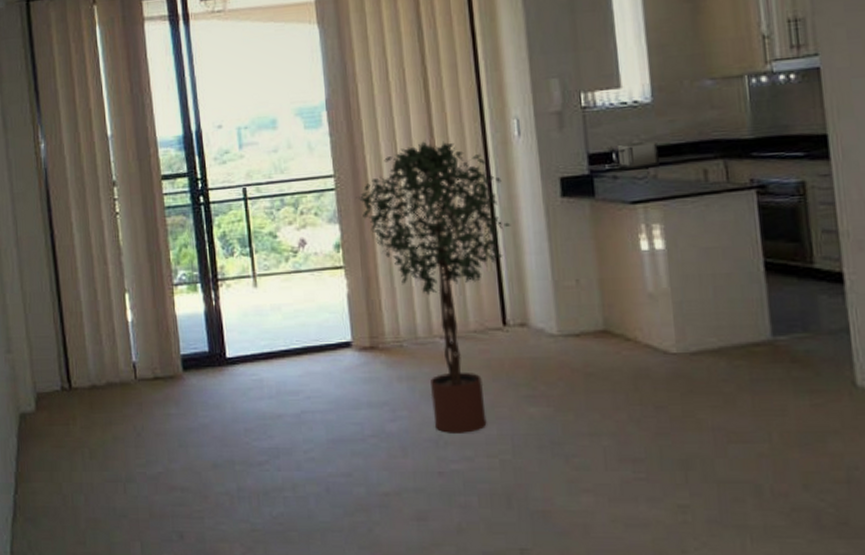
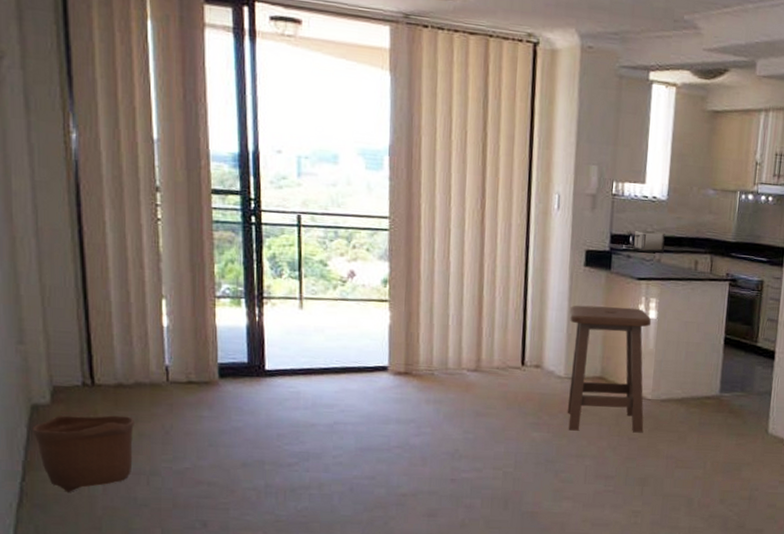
basket: none [21,419,110,504] -> present [32,414,134,492]
potted tree: present [356,141,511,433] -> none [407,200,540,449]
stool: none [551,239,674,402] -> present [567,305,652,433]

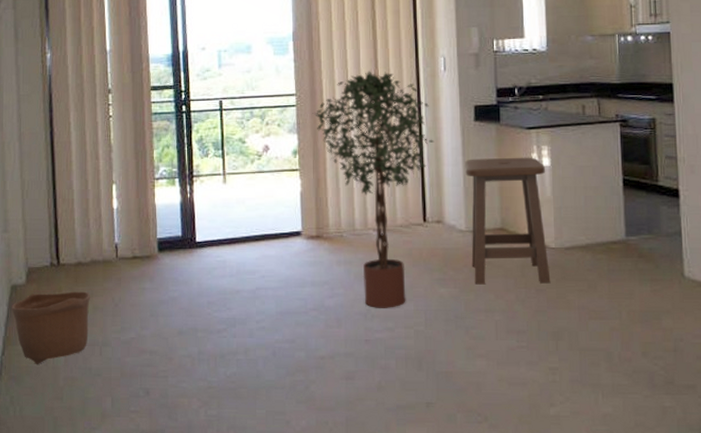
potted tree: none [407,200,540,449] -> present [312,71,434,308]
toaster: present [633,230,665,253] -> none [518,80,550,103]

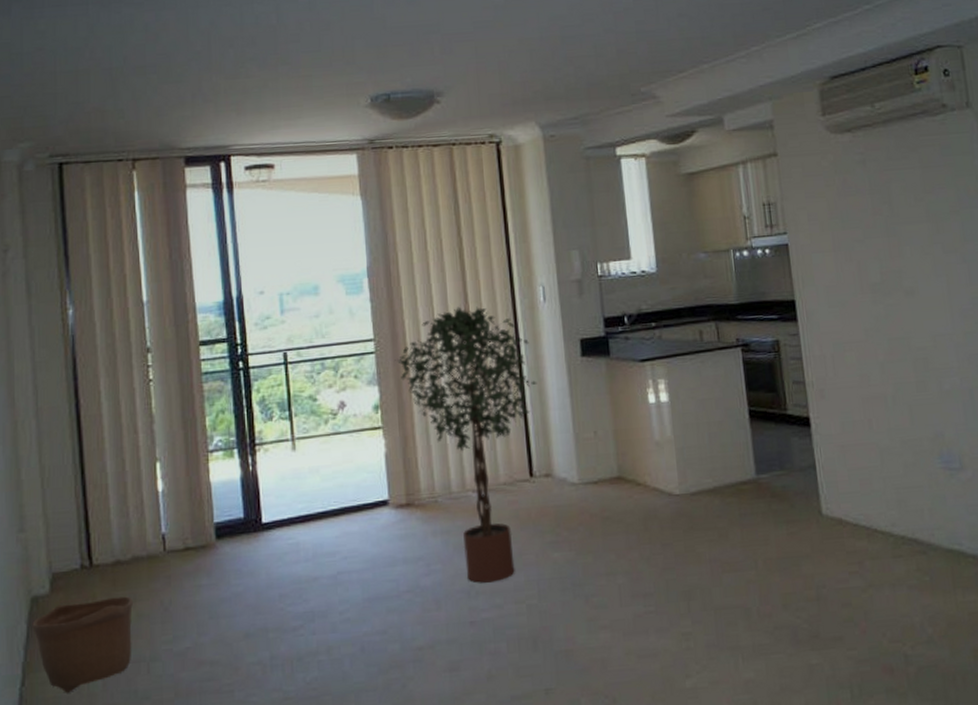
stool: present [464,157,551,285] -> none [572,393,678,545]

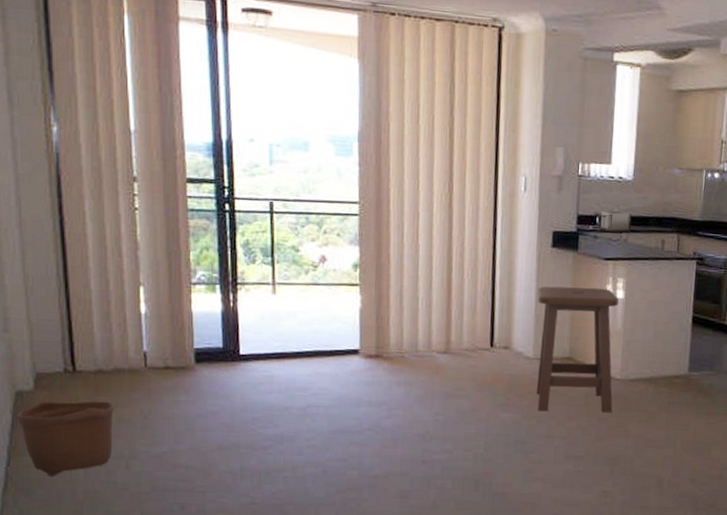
potted tree: present [395,306,538,583] -> none [377,183,508,431]
stool: none [572,393,678,545] -> present [536,286,619,413]
toaster: none [628,305,663,332] -> present [600,210,632,233]

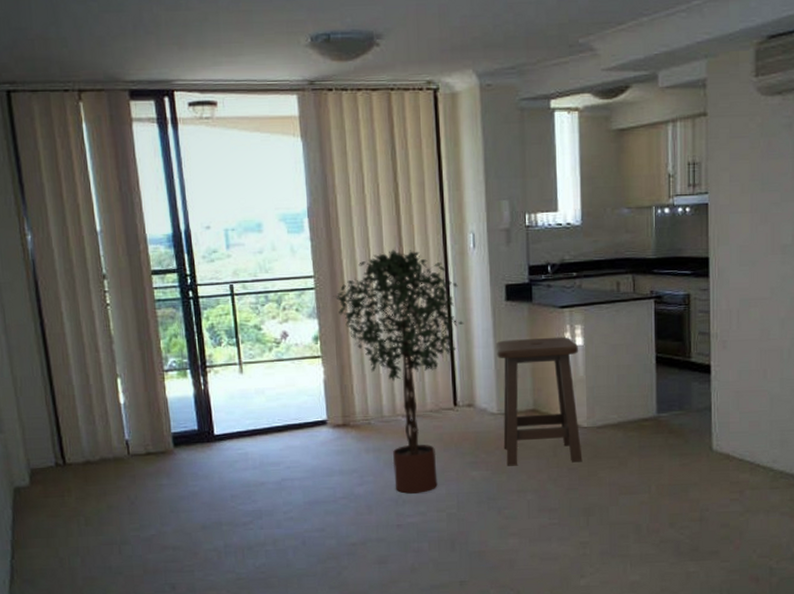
basket: present [17,400,114,477] -> none [16,491,105,566]
potted tree: none [377,183,508,431] -> present [333,249,464,494]
toaster: present [600,210,632,233] -> none [552,256,584,281]

